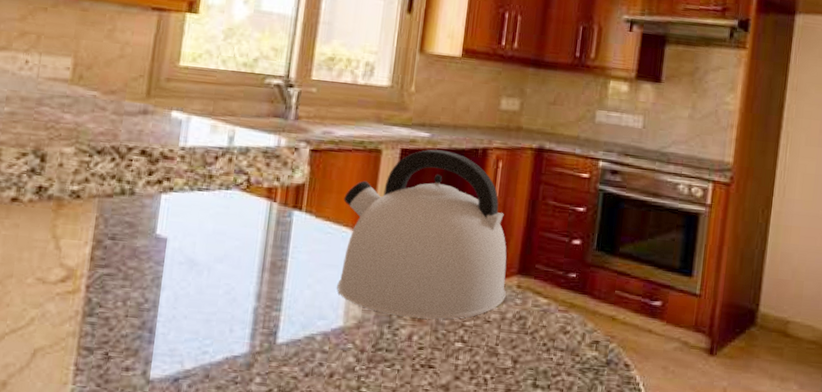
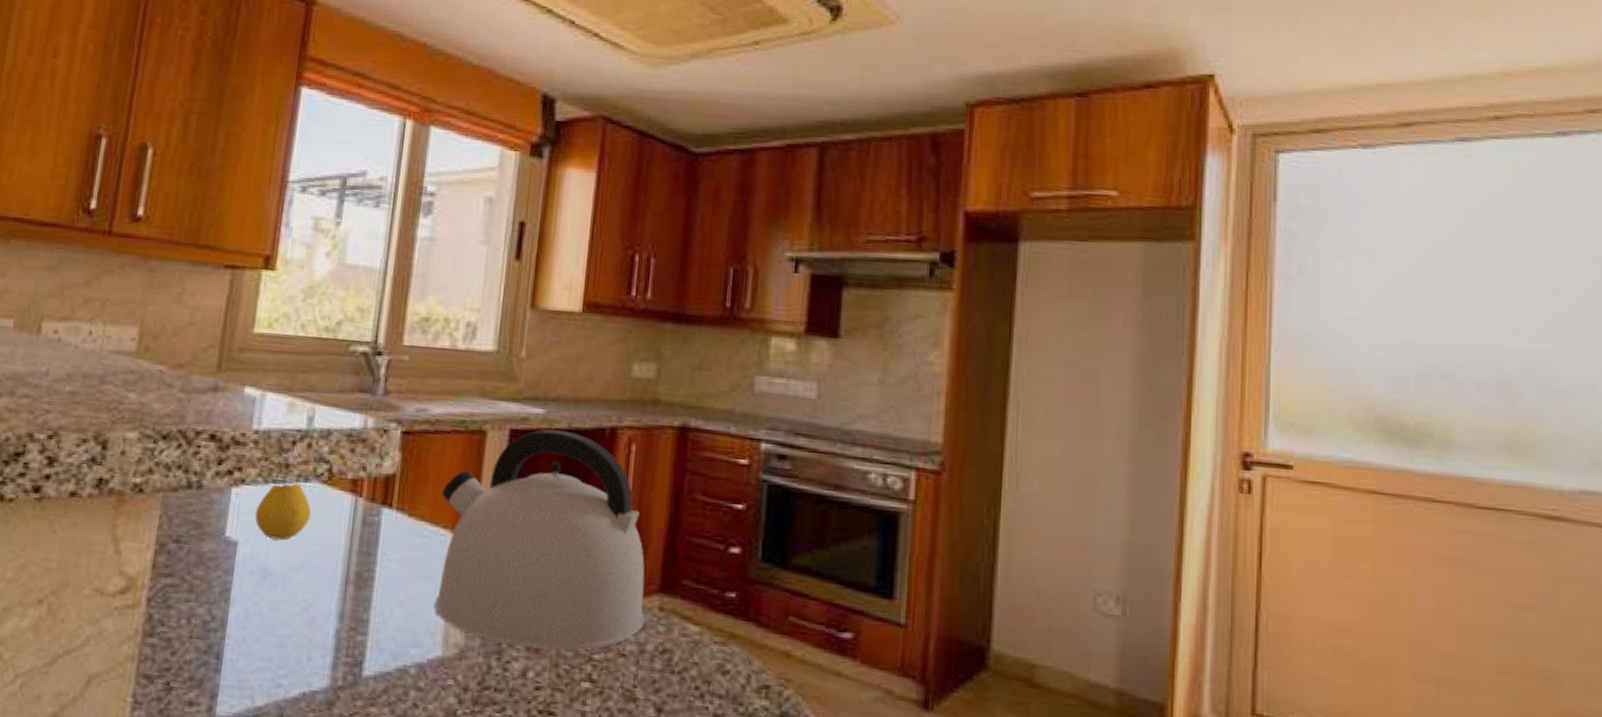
fruit: none [182,190,233,237] -> present [254,482,312,541]

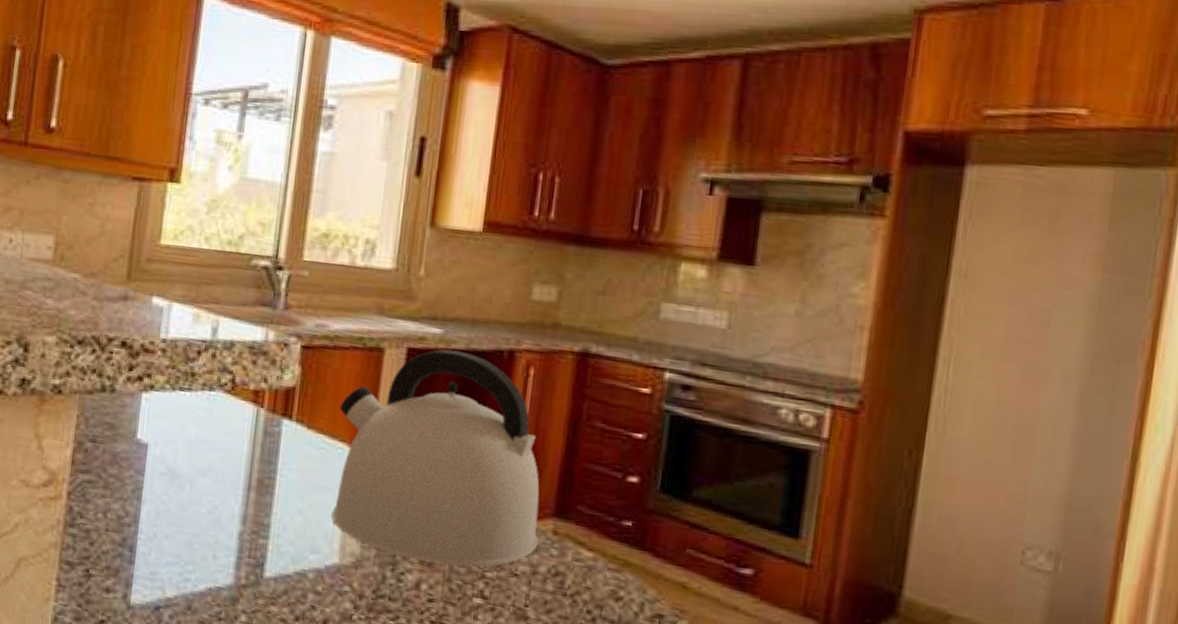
fruit: present [254,482,312,541] -> none [163,390,216,445]

